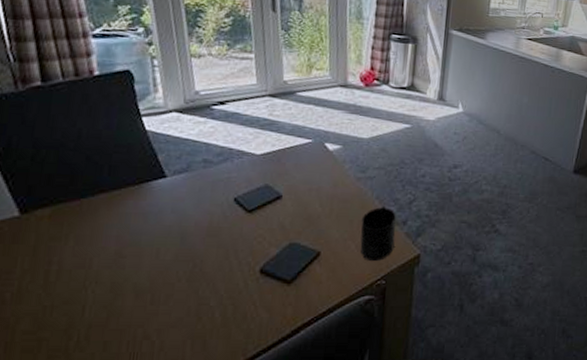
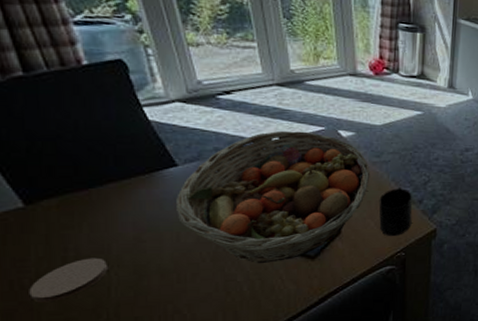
coaster: none [8,272,87,320] -> present [29,257,109,303]
fruit basket: none [159,142,355,286] -> present [176,130,371,263]

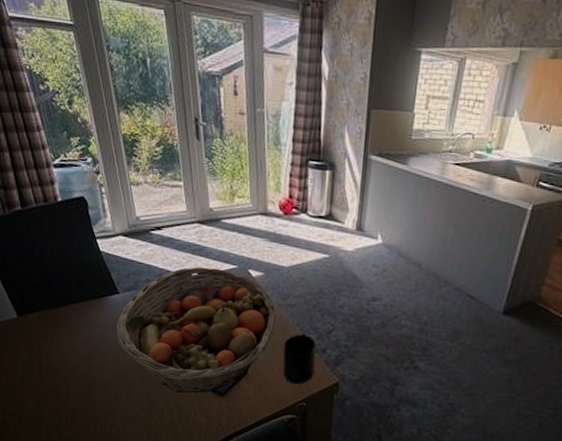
coaster: present [29,257,109,303] -> none [18,366,68,400]

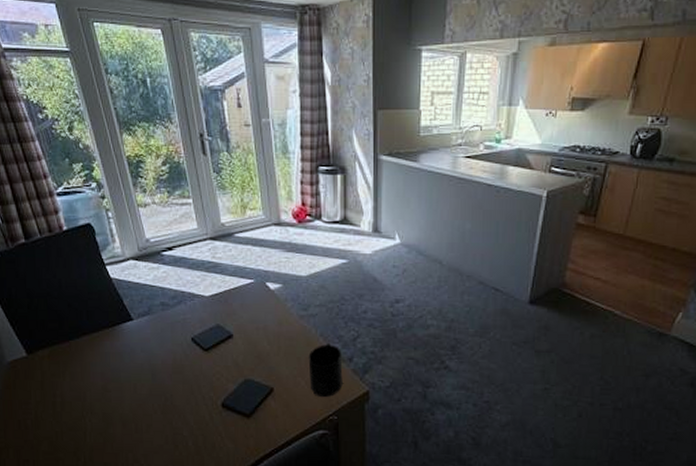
fruit basket: present [117,266,277,393] -> none [133,284,299,418]

